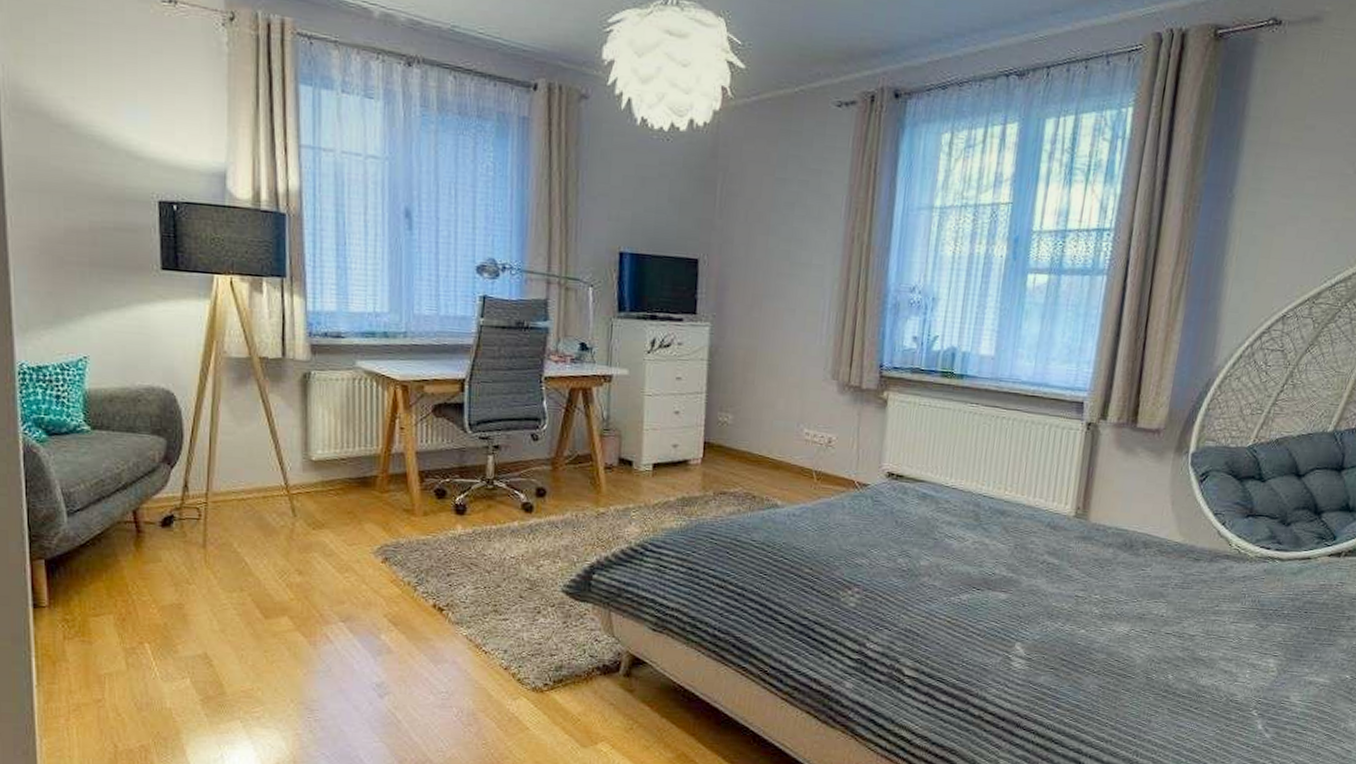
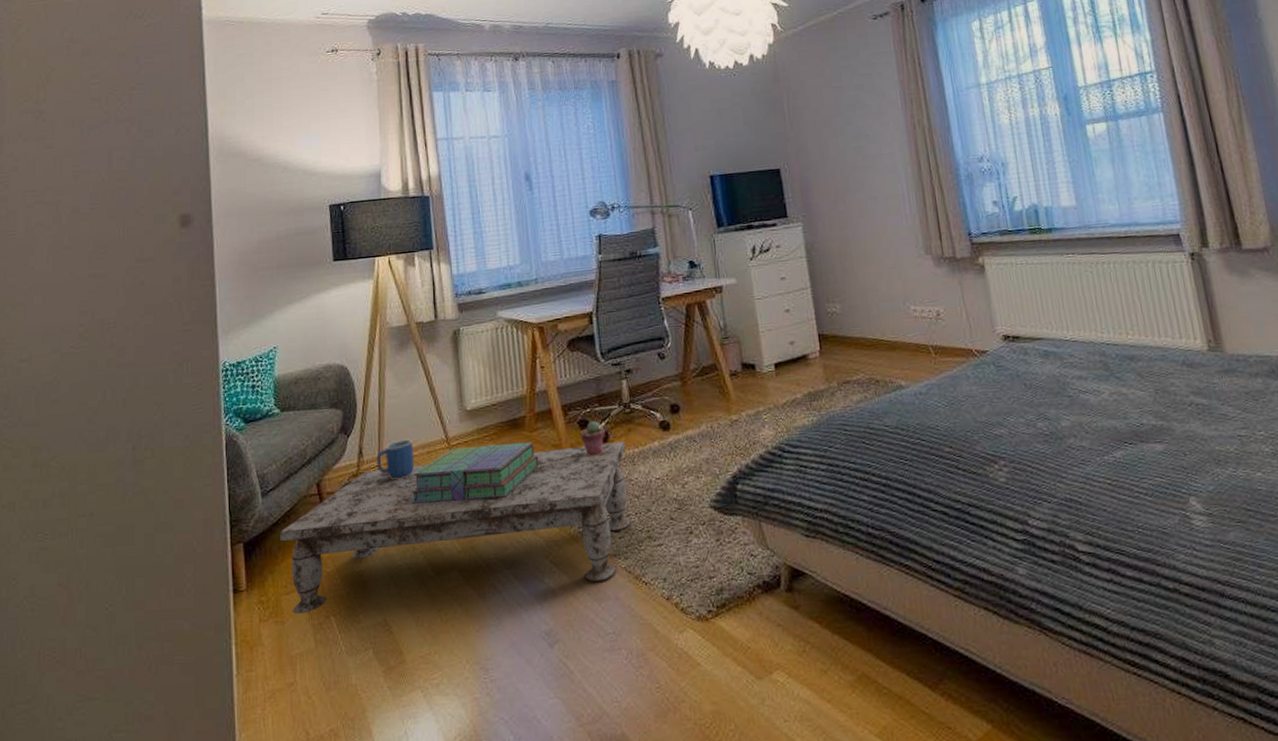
coffee table: none [89,506,483,645] -> present [280,441,631,614]
mug: none [204,479,248,520] -> present [377,439,415,481]
stack of books: none [242,496,388,553] -> present [411,441,539,504]
potted succulent: none [435,492,463,527] -> present [580,421,605,456]

